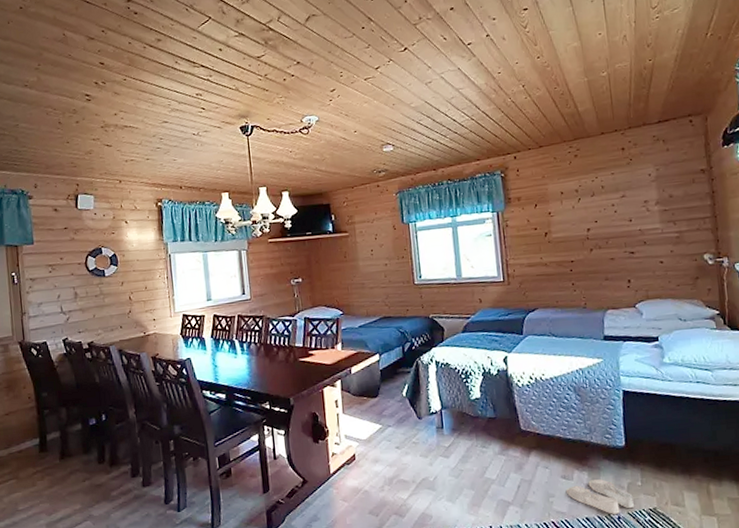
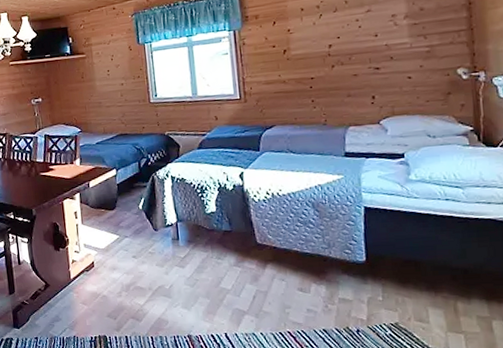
slippers: present [565,479,634,514] -> none [302,293,374,327]

